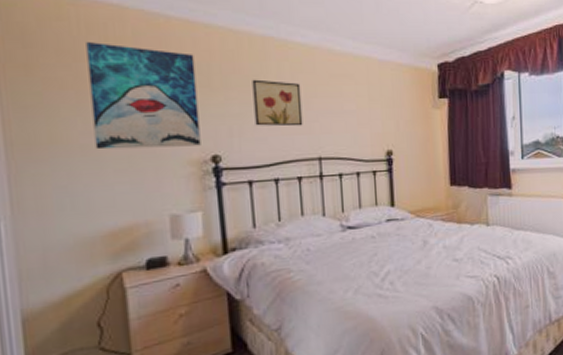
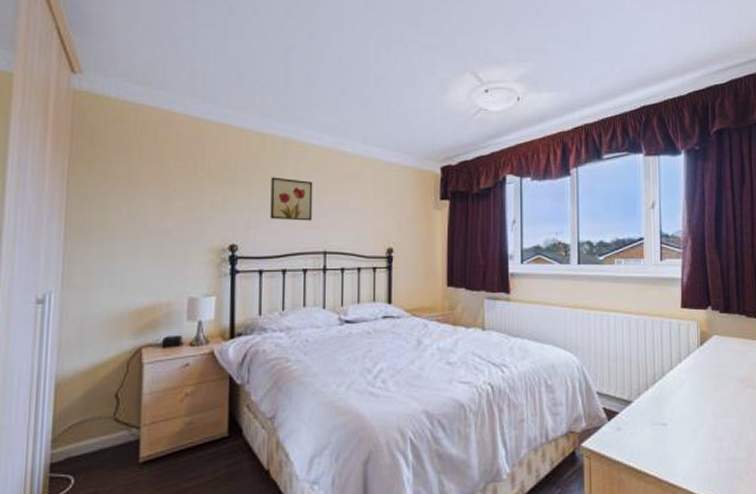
wall art: present [86,42,201,150] -> none [135,142,224,235]

